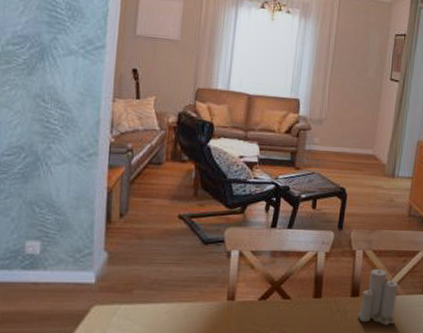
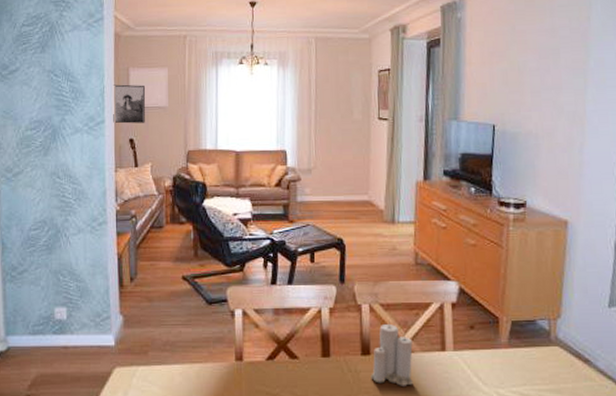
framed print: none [115,9,156,54] -> present [113,84,145,124]

